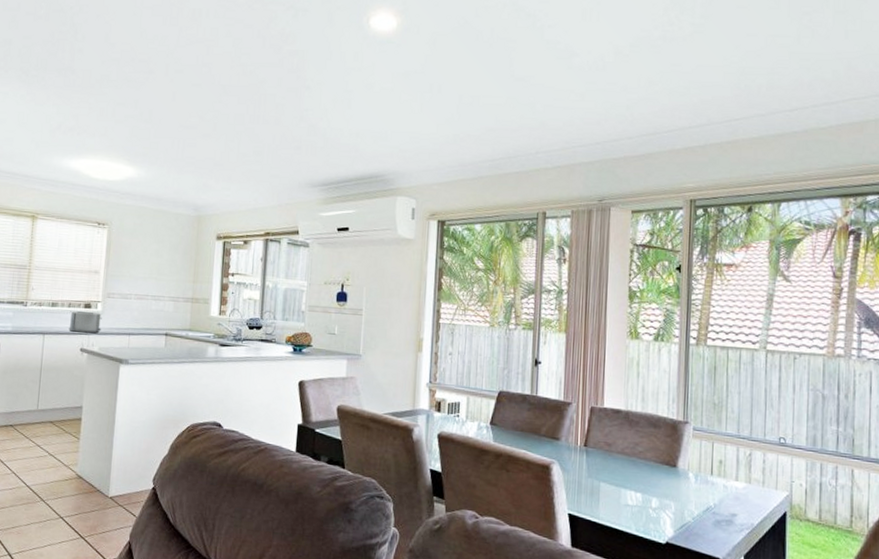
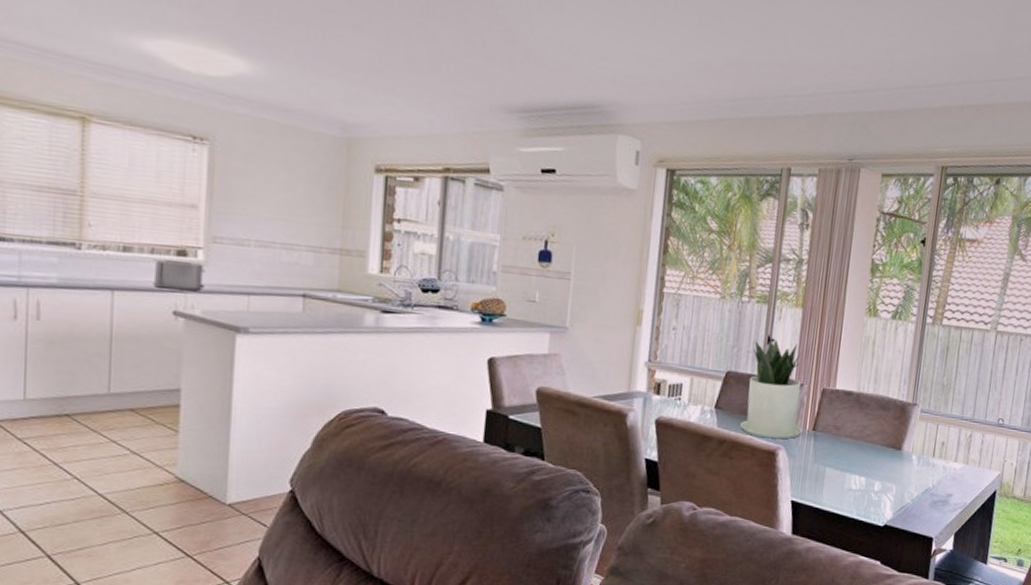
planter: none [515,362,574,455] -> present [740,340,803,440]

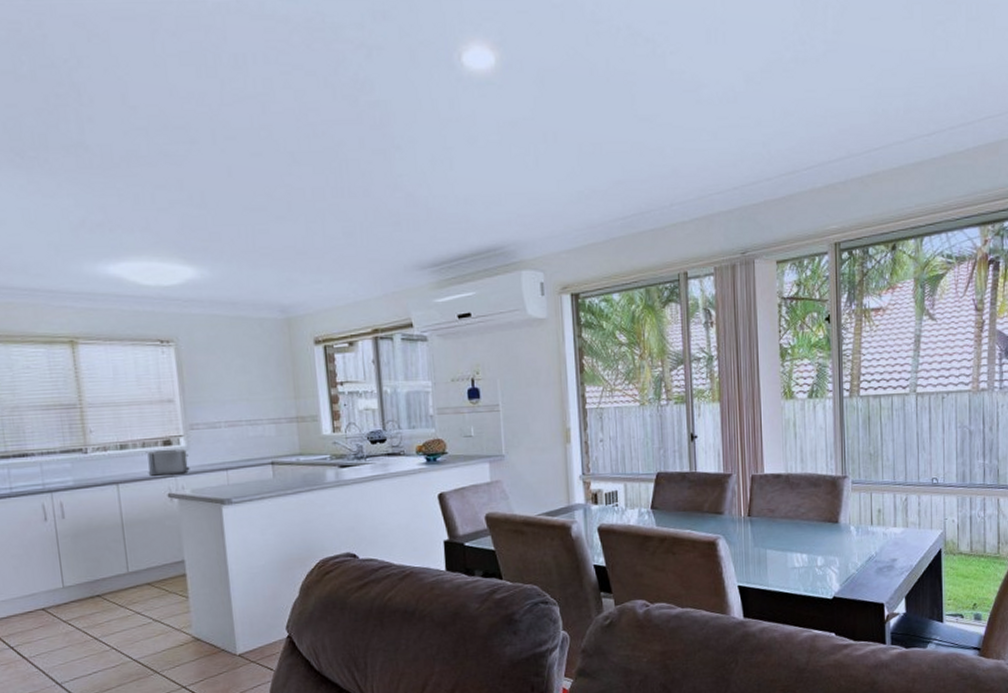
planter: present [740,340,803,440] -> none [678,436,738,531]

